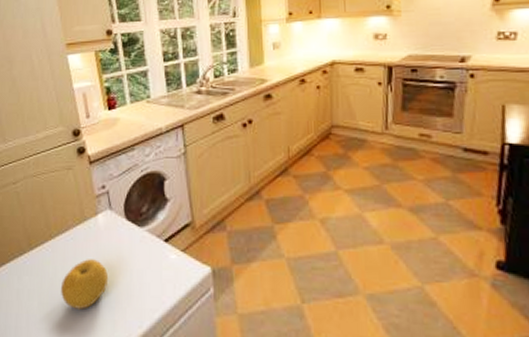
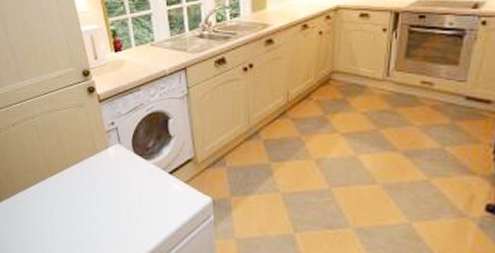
fruit: present [61,259,109,310] -> none [79,186,120,228]

